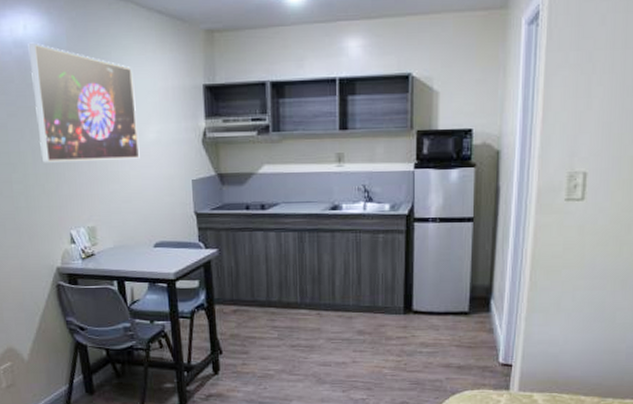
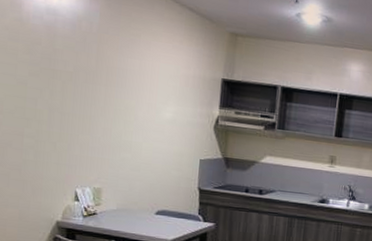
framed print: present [28,42,140,163] -> none [57,12,159,134]

